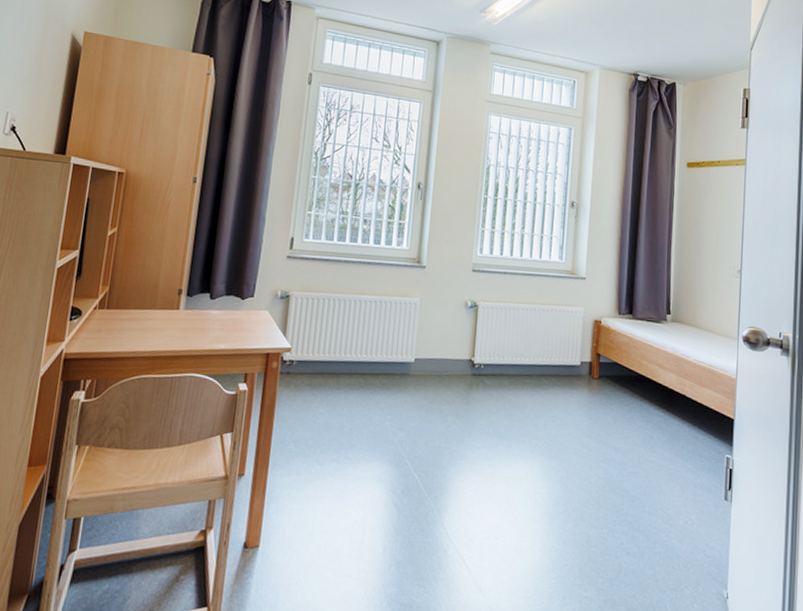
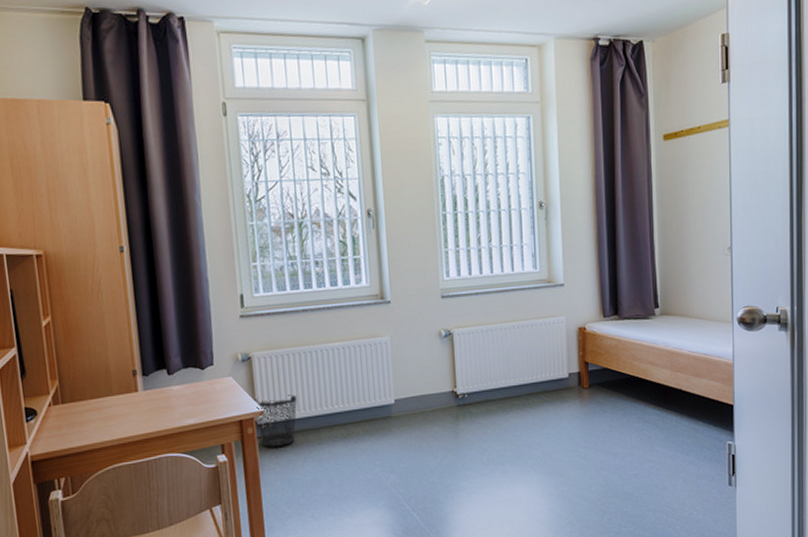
wastebasket: none [282,334,324,385] -> present [253,394,297,447]

